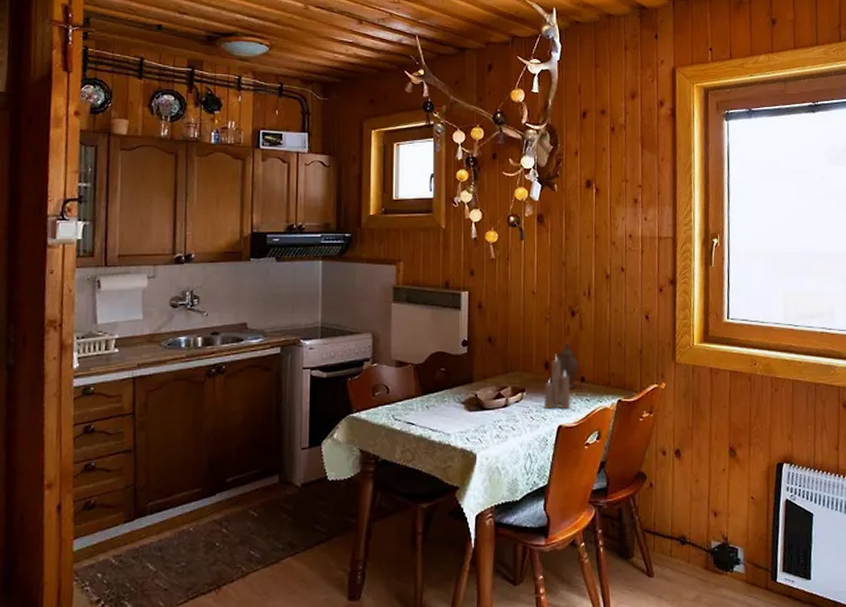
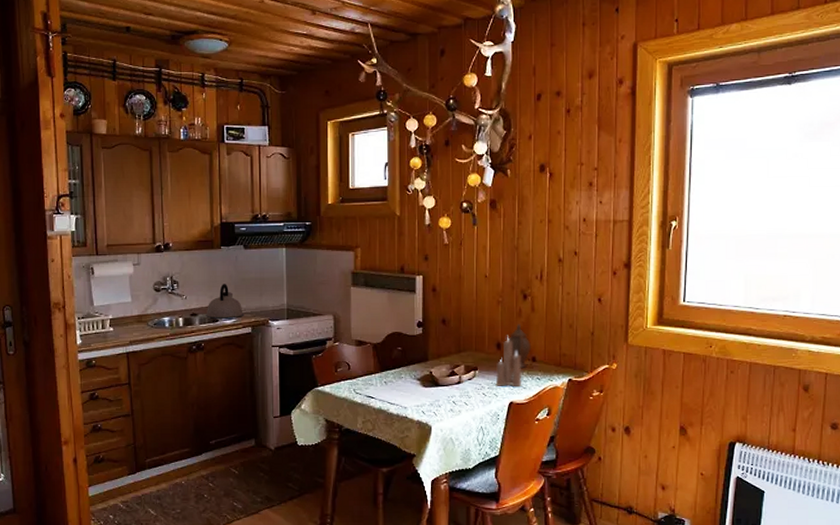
kettle: none [229,299,272,338] -> present [206,284,243,319]

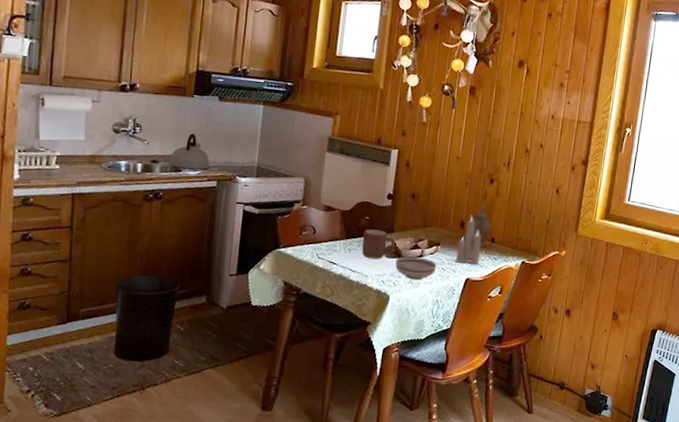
waste bin: none [172,423,231,506] -> present [113,275,181,362]
mug: none [398,360,431,390] -> present [362,229,396,260]
bowl: none [434,384,477,408] -> present [395,256,437,280]

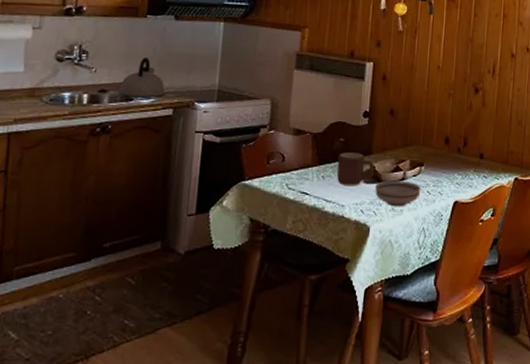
waste bin: present [113,275,181,362] -> none [52,221,132,326]
candle: present [455,216,482,264] -> none [441,131,469,184]
teapot: present [471,205,492,248] -> none [456,118,480,165]

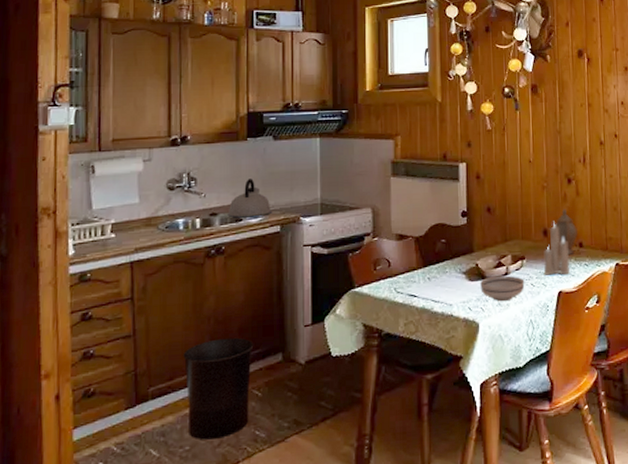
waste bin: none [52,221,132,326] -> present [183,337,254,440]
mug: present [337,152,374,186] -> none [442,252,477,286]
candle: none [441,131,469,184] -> present [543,222,571,275]
teapot: none [456,118,480,165] -> present [554,209,578,255]

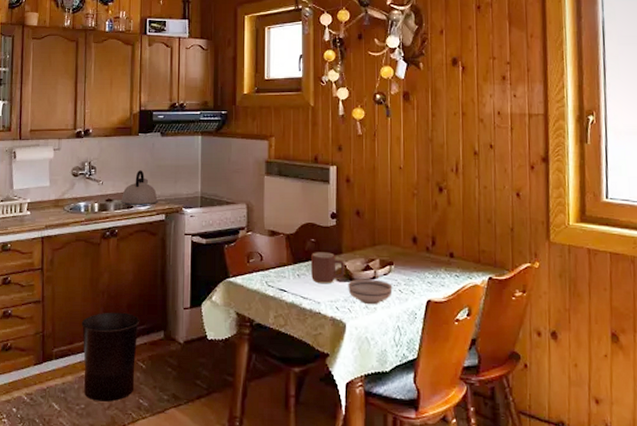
mug: none [442,252,477,286] -> present [311,252,345,284]
candle: present [543,222,571,275] -> none [412,230,440,283]
teapot: present [554,209,578,255] -> none [423,217,448,264]

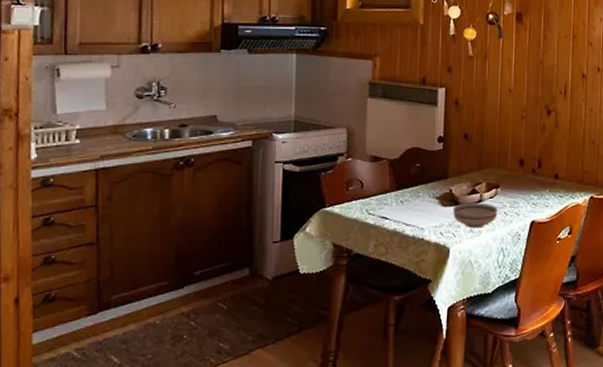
waste bin: present [81,312,140,402] -> none [147,250,221,349]
kettle: present [121,170,158,205] -> none [198,91,243,131]
mug: present [311,252,345,284] -> none [415,177,451,210]

